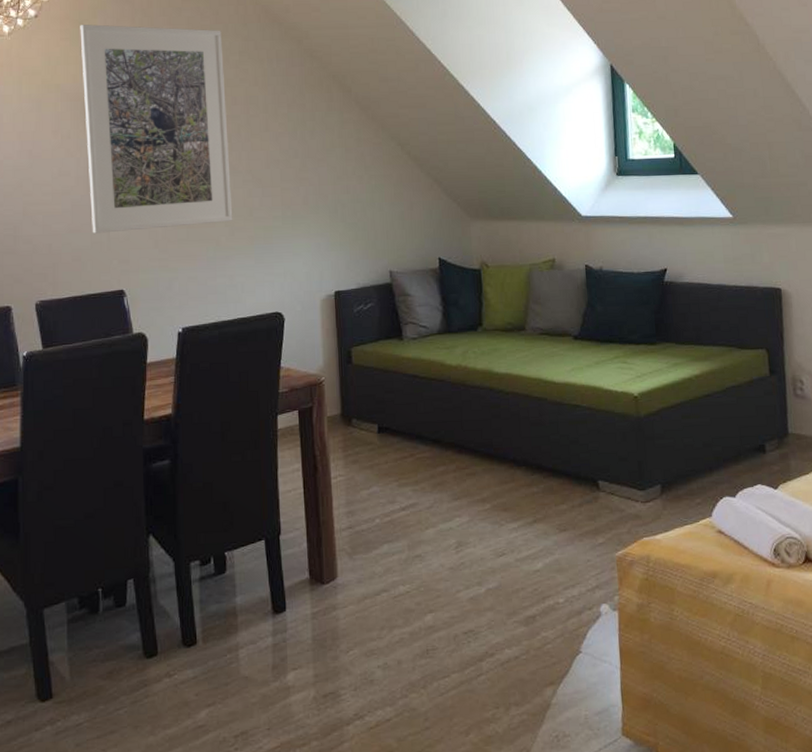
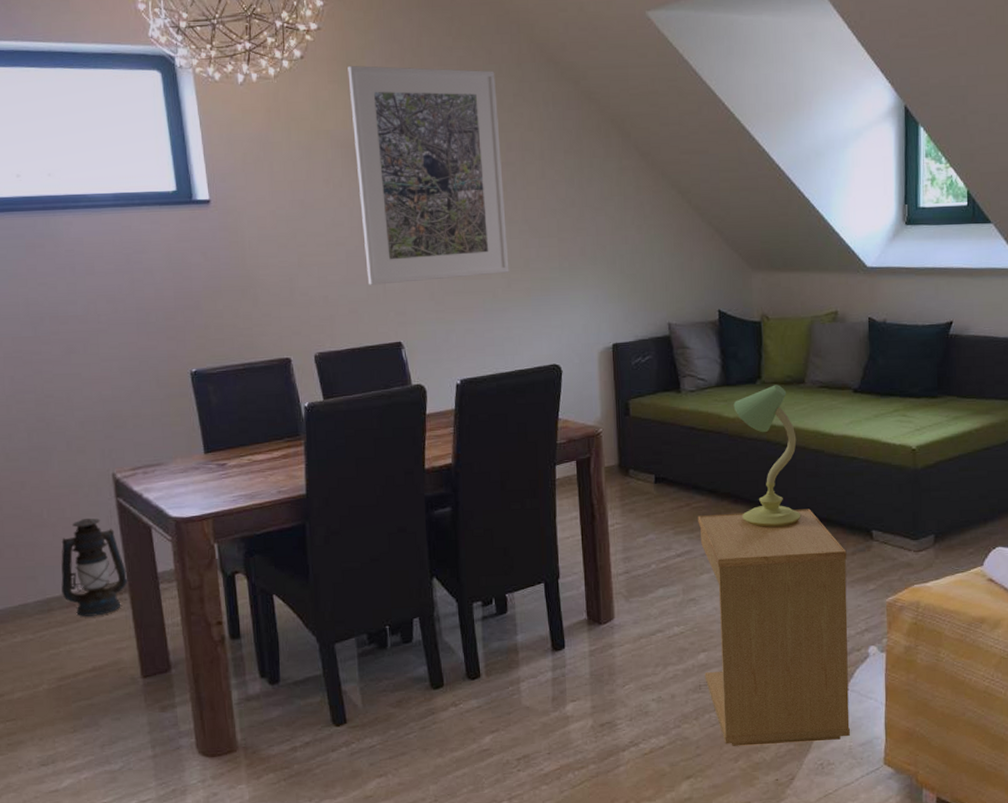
side table: none [422,458,585,718] -> present [698,509,850,746]
table lamp: none [455,332,527,478] -> present [733,385,802,527]

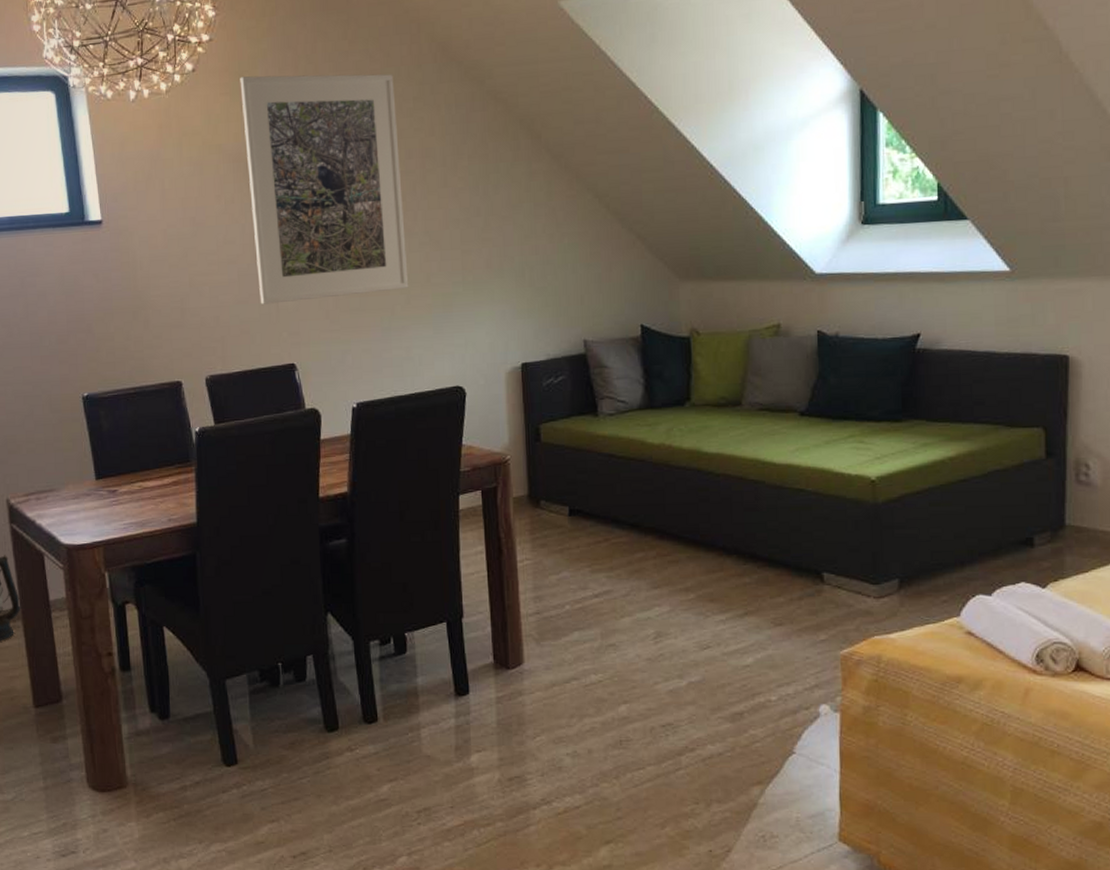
side table: present [698,509,850,746] -> none [618,547,797,811]
table lamp: present [733,385,802,527] -> none [658,407,738,566]

